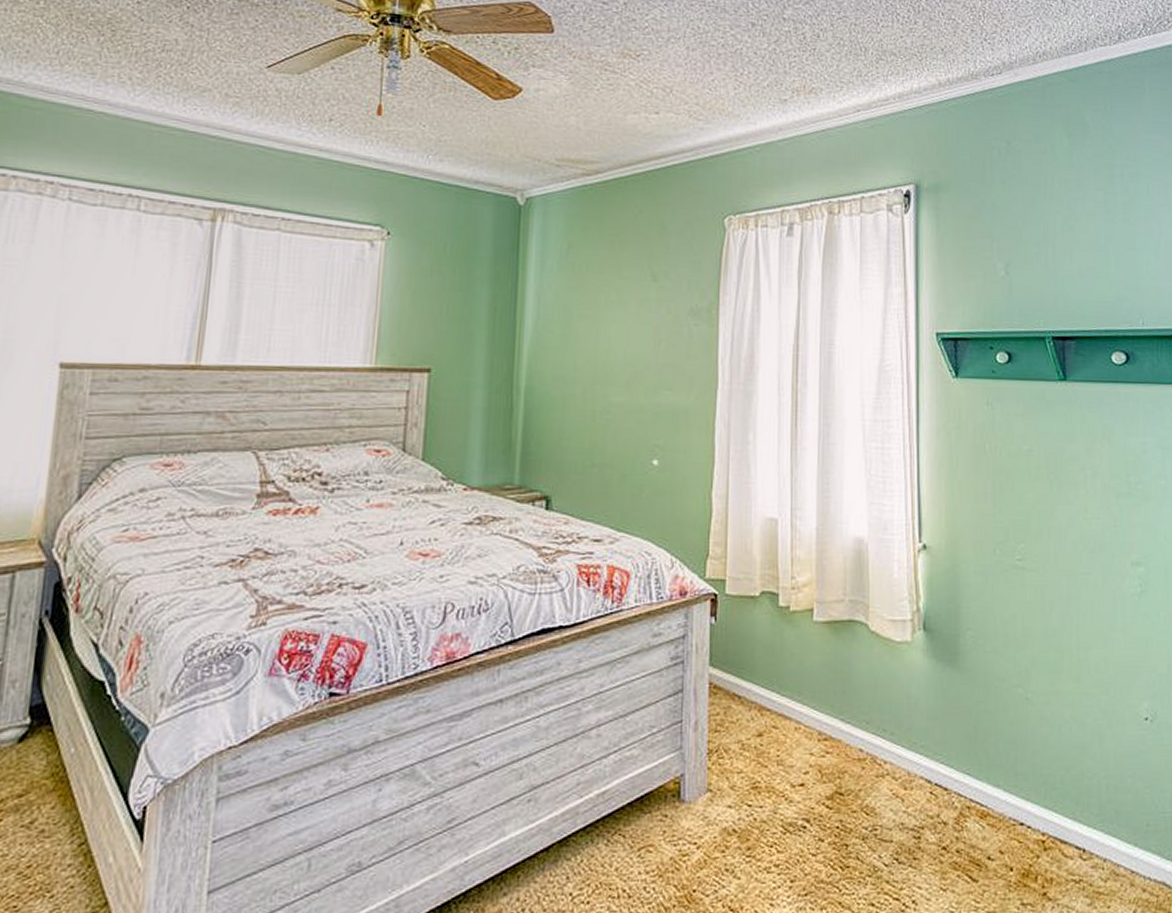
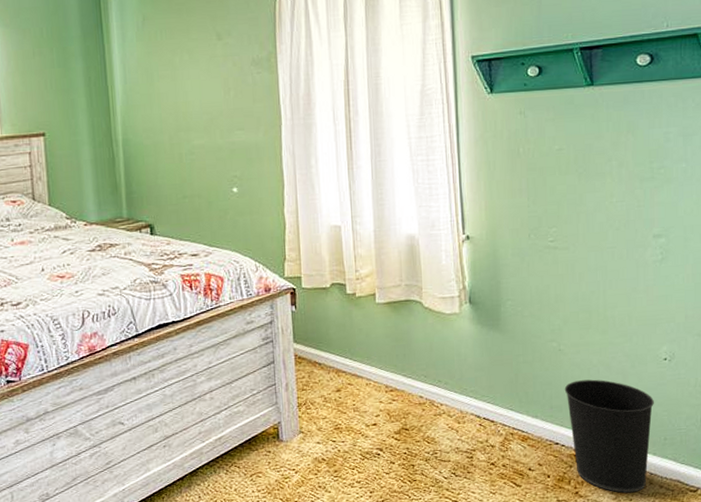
wastebasket: none [1031,740,1134,897] -> present [564,379,654,493]

